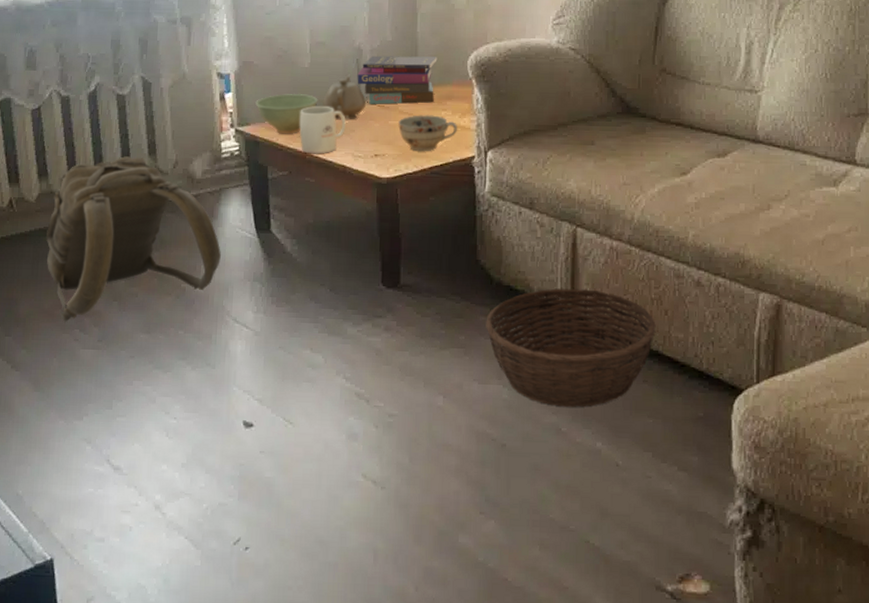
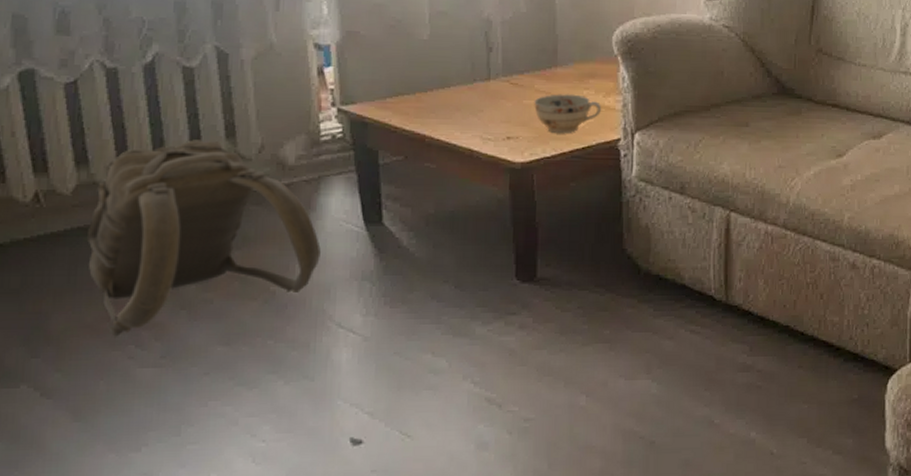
bowl: present [255,93,318,134] -> none [363,68,440,114]
mug: present [299,105,346,154] -> none [416,82,473,137]
teapot: present [322,73,367,119] -> none [444,46,497,98]
books: present [357,55,438,104] -> none [486,28,579,82]
basket: present [486,288,656,408] -> none [633,276,811,398]

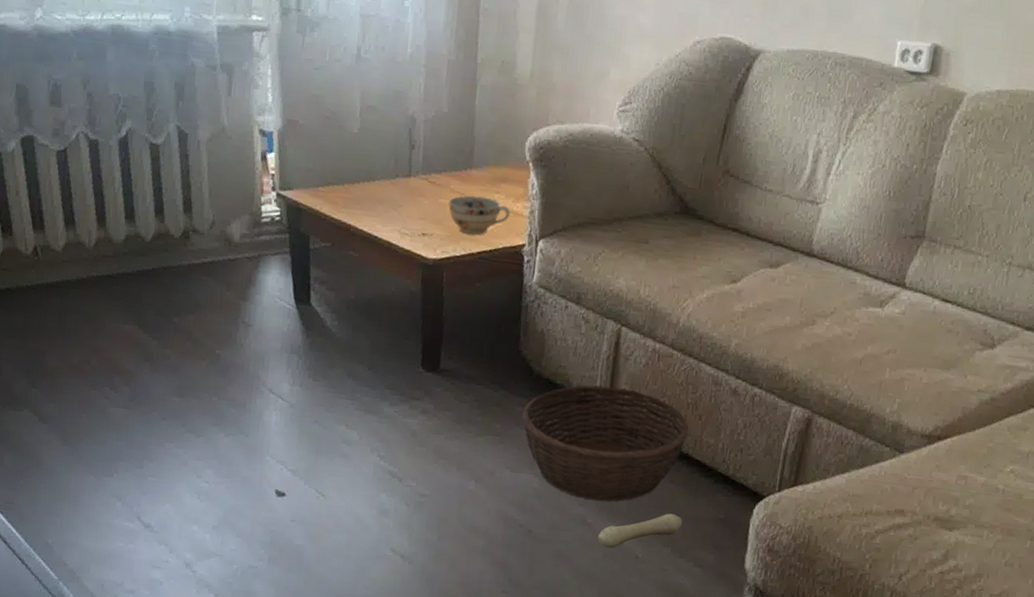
backpack: present [86,140,321,338] -> none [73,211,258,380]
basket: none [633,276,811,398] -> present [522,385,689,502]
dog toy: none [727,401,816,448] -> present [597,513,683,549]

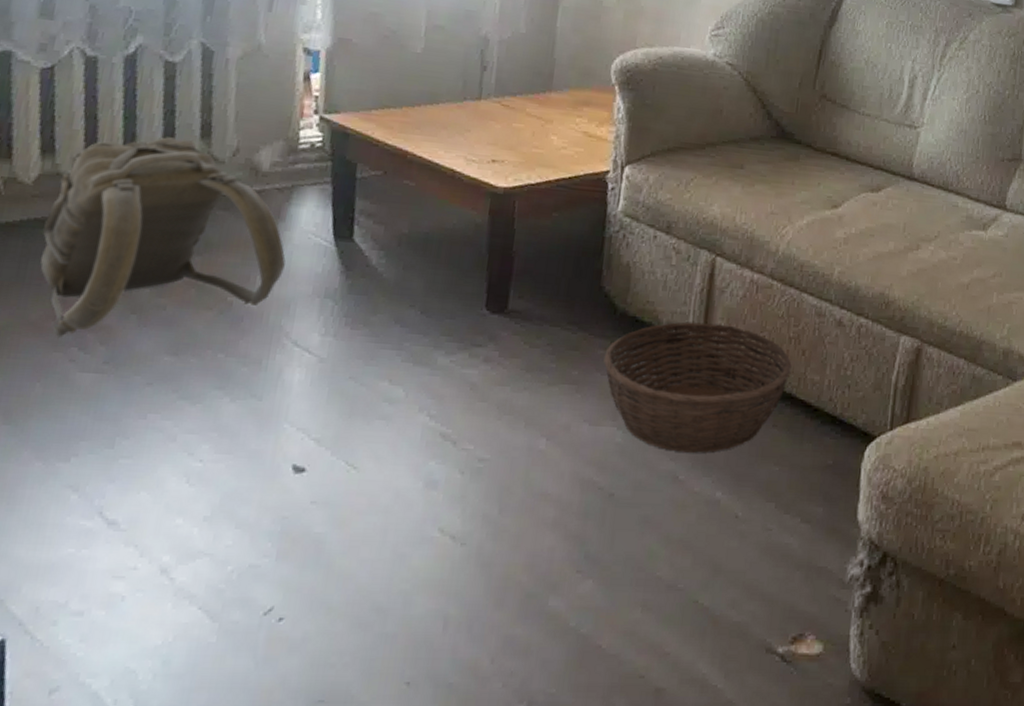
backpack: none [73,211,258,380] -> present [40,137,286,339]
teacup: present [448,195,511,235] -> none [523,119,594,161]
dog toy: present [597,513,683,549] -> none [690,462,788,509]

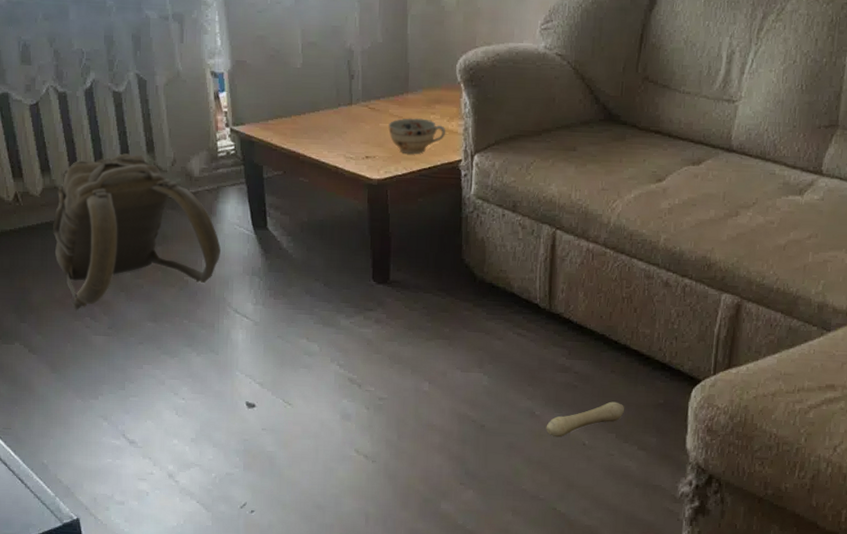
teacup: none [523,119,594,161] -> present [388,118,446,154]
basket: present [603,321,792,453] -> none [469,286,626,394]
dog toy: none [690,462,788,509] -> present [546,401,625,438]

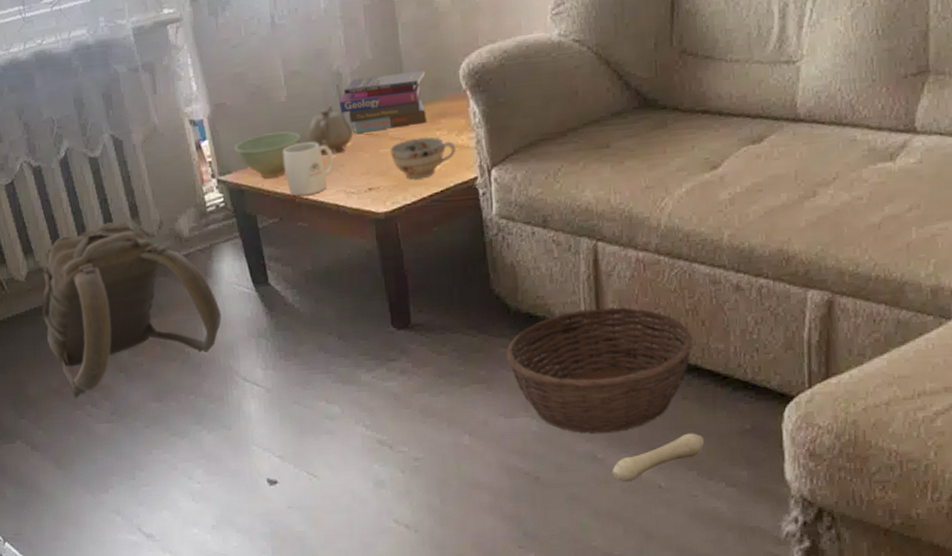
bowl: none [249,93,311,135] -> present [234,131,301,179]
mug: none [292,106,338,155] -> present [283,141,334,196]
teapot: none [314,74,358,121] -> present [305,101,354,154]
books: none [348,57,427,107] -> present [339,70,426,134]
basket: none [469,286,626,394] -> present [506,307,693,433]

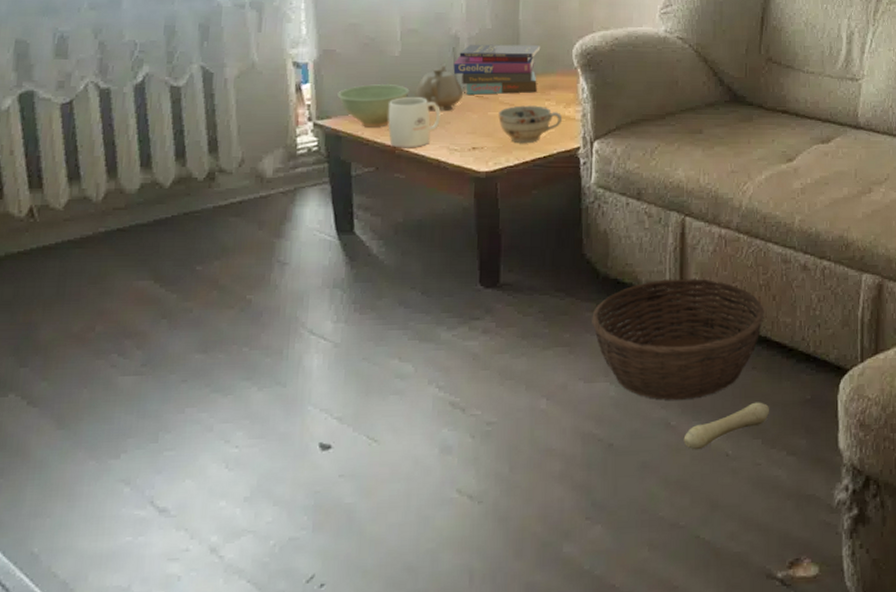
backpack: present [42,222,222,400] -> none [75,155,295,347]

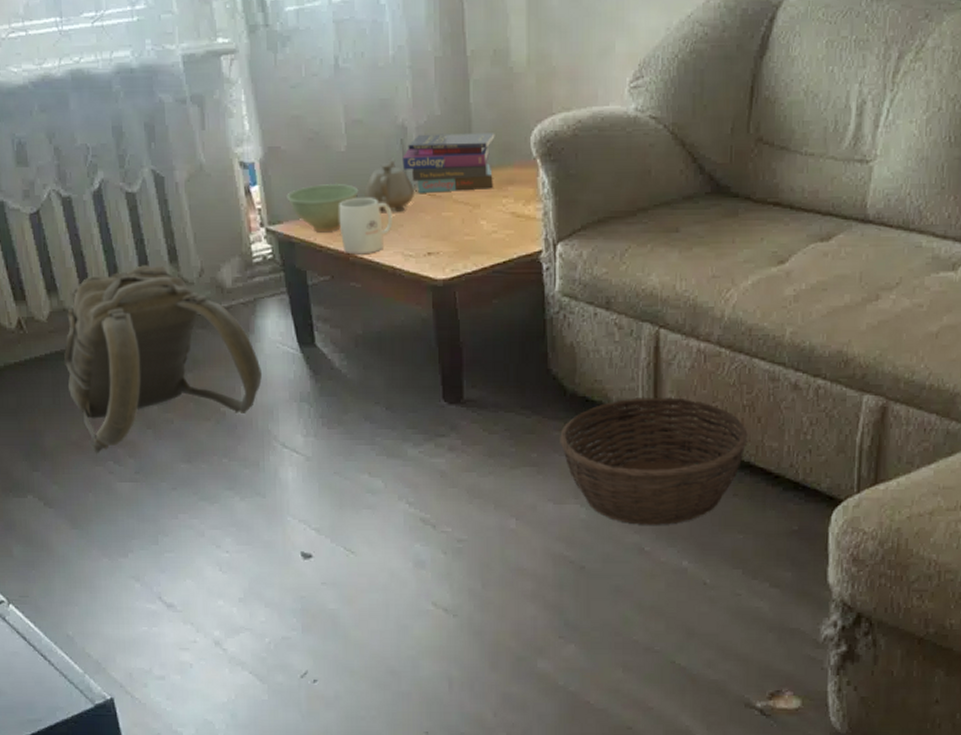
backpack: none [75,155,295,347] -> present [63,265,262,455]
teacup: present [498,105,563,143] -> none [453,203,522,246]
dog toy: present [683,402,770,450] -> none [658,531,752,577]

